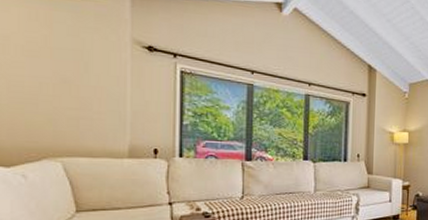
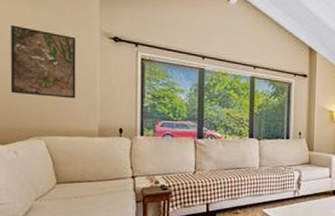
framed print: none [18,28,102,115] -> present [10,25,76,99]

